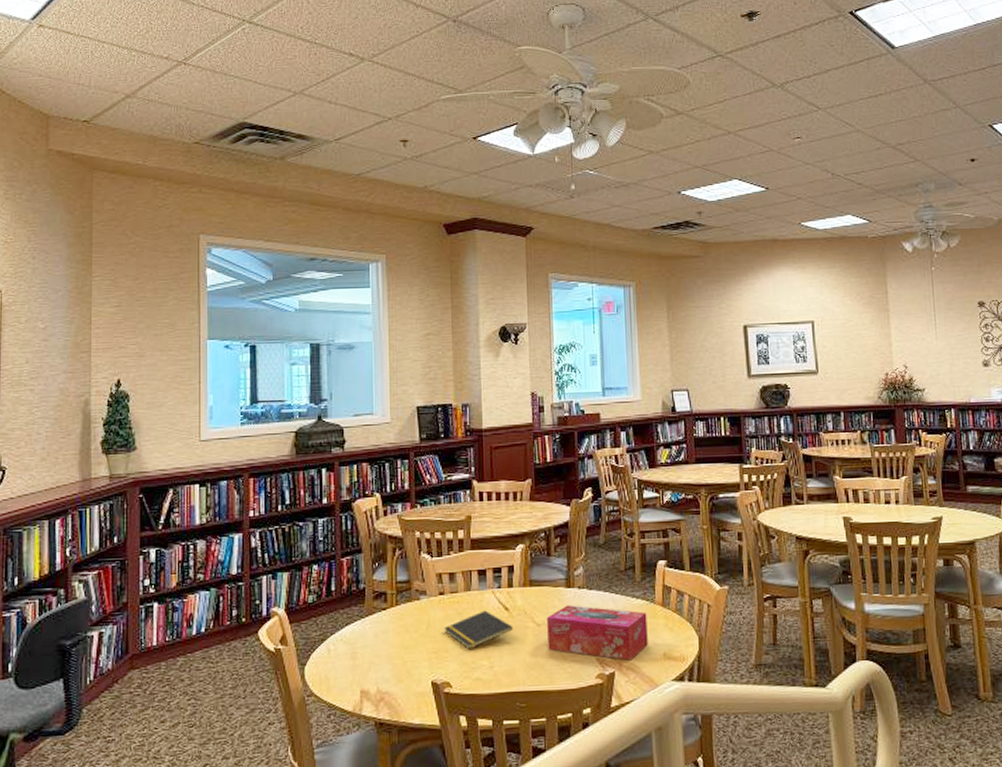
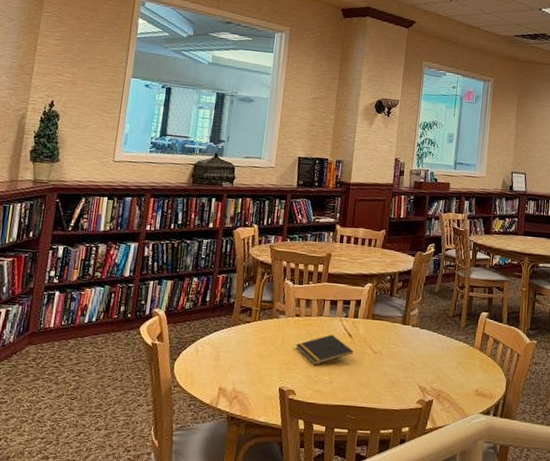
tissue box: present [547,605,648,660] -> none [380,339,466,392]

